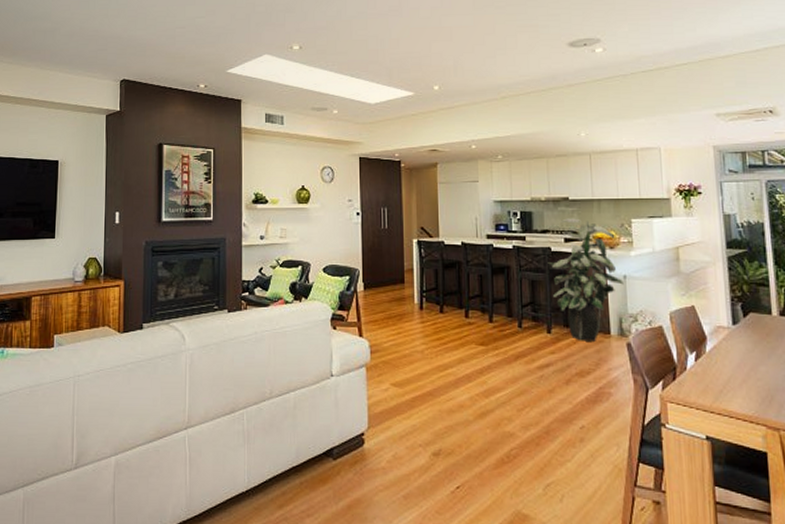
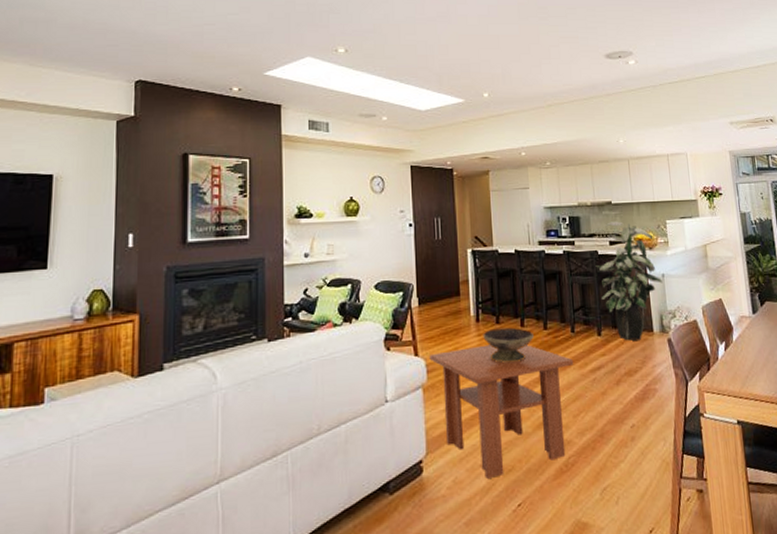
coffee table: none [373,332,520,458] -> present [429,344,574,479]
decorative bowl: none [426,317,478,351] -> present [483,327,534,363]

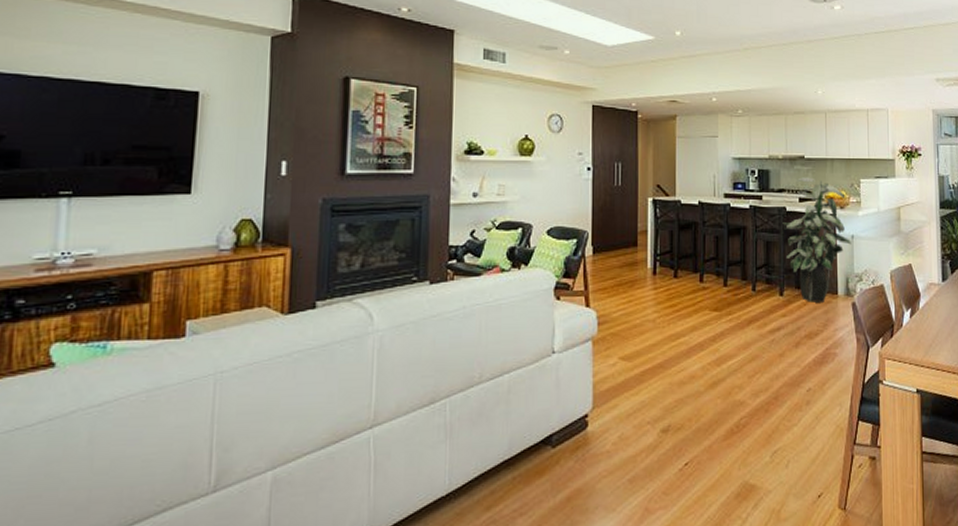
coffee table: present [429,344,574,479] -> none [601,299,753,436]
decorative bowl: present [483,327,534,363] -> none [659,282,712,318]

